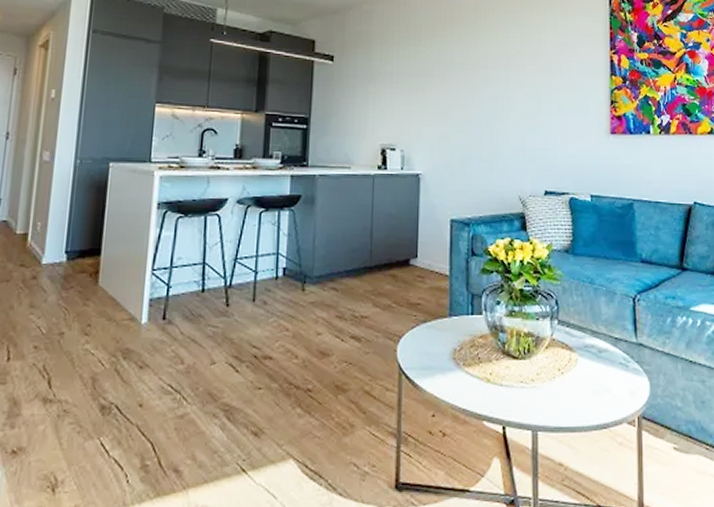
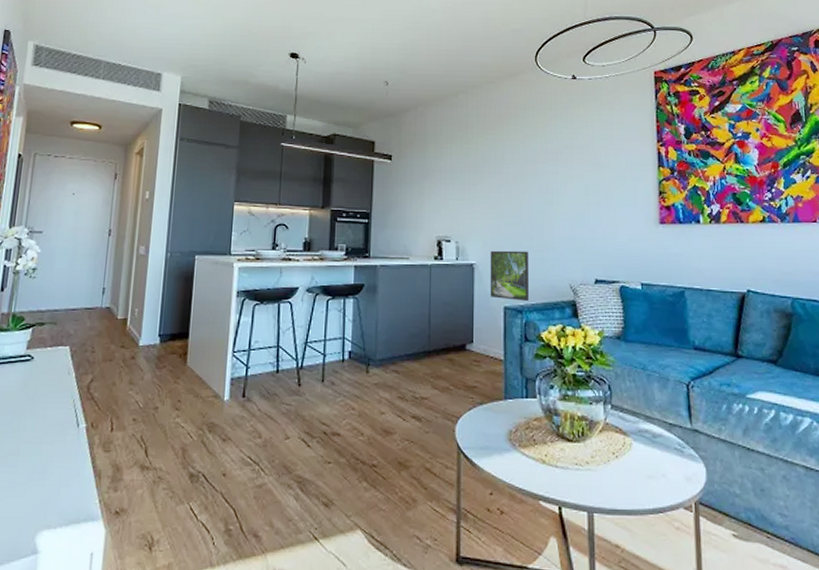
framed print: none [436,160,478,214] -> present [490,250,530,302]

